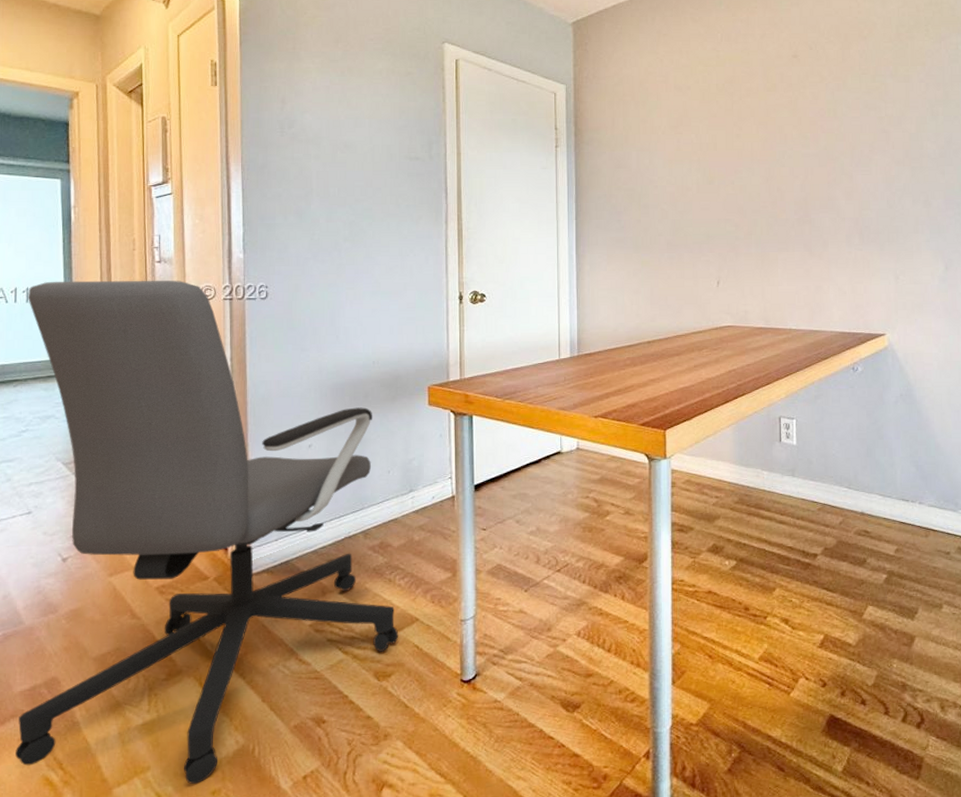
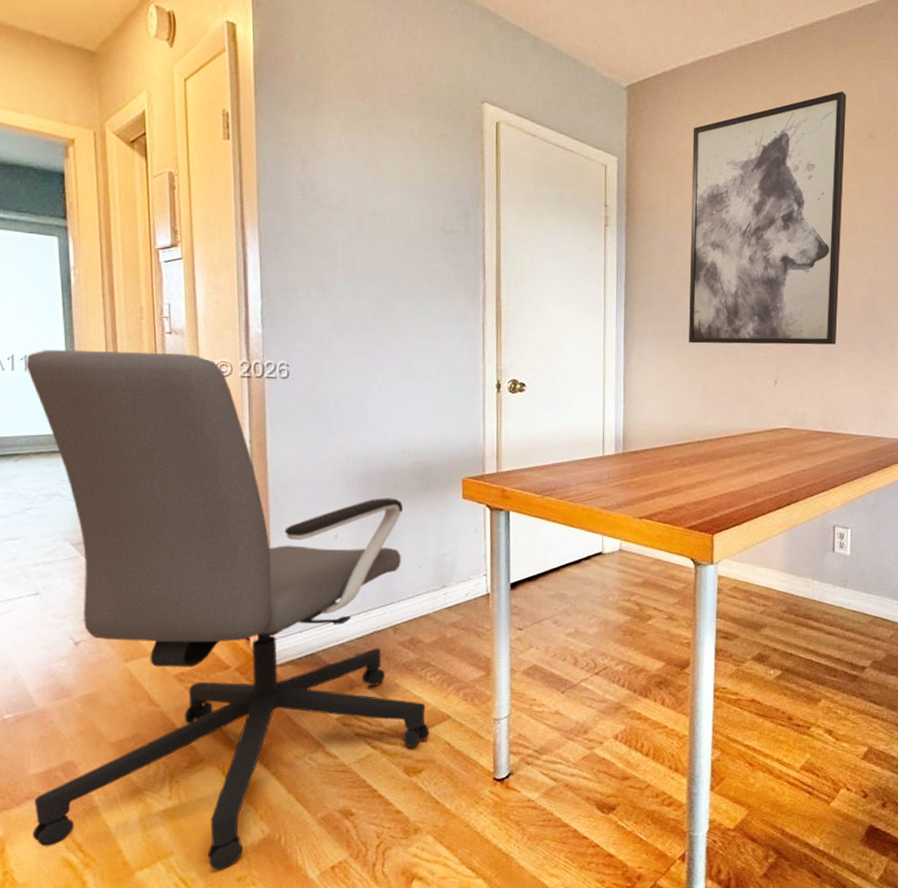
wall art: none [633,18,773,250] -> present [689,91,847,345]

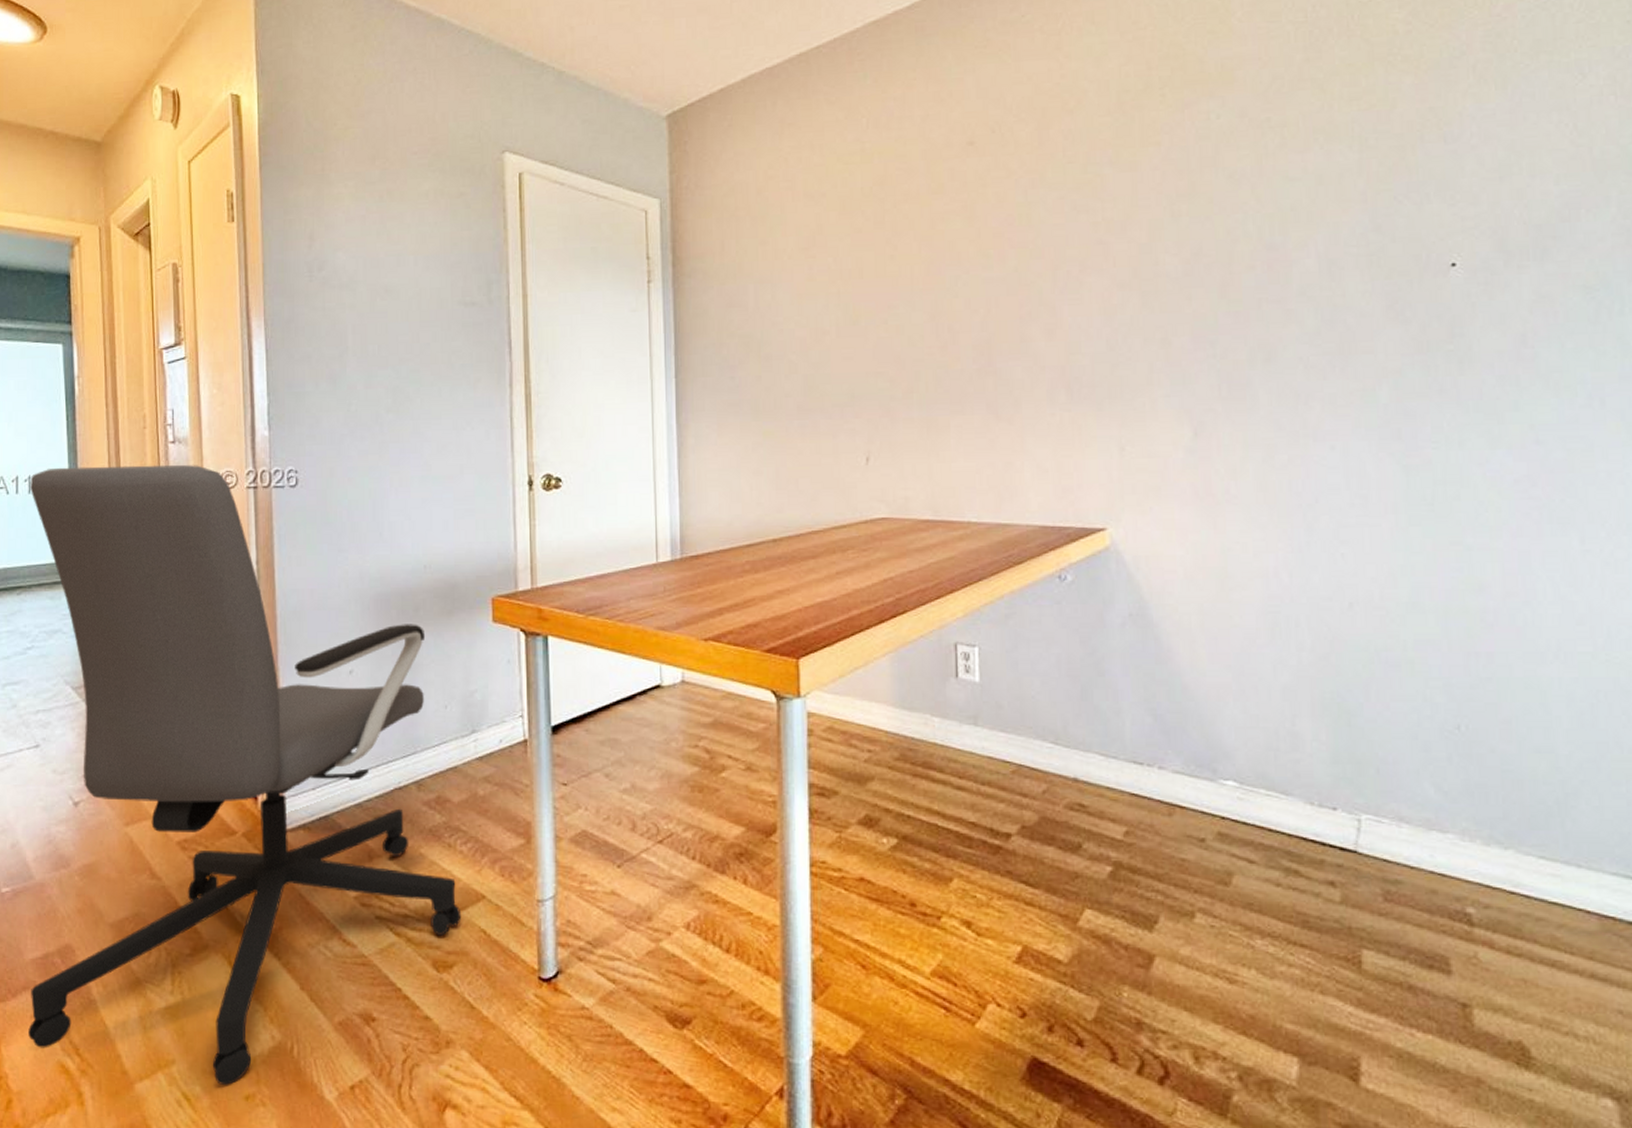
wall art: present [689,91,847,345] -> none [748,92,943,417]

